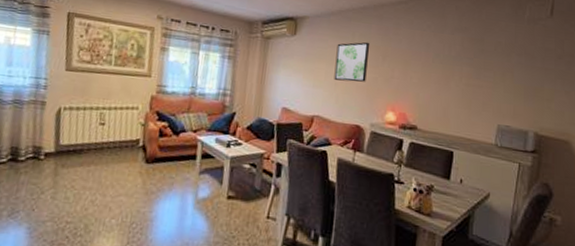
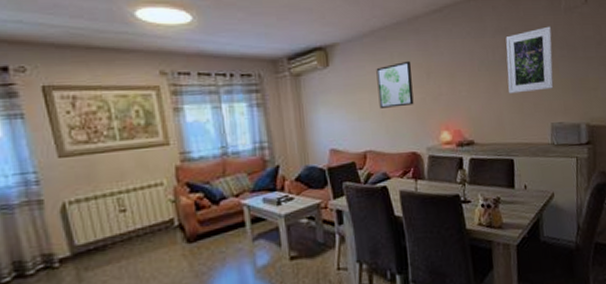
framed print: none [459,32,512,92] -> present [505,26,554,94]

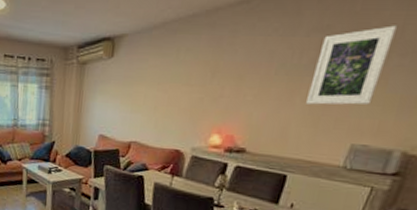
wall art: present [376,60,414,108] -> none [153,57,198,104]

